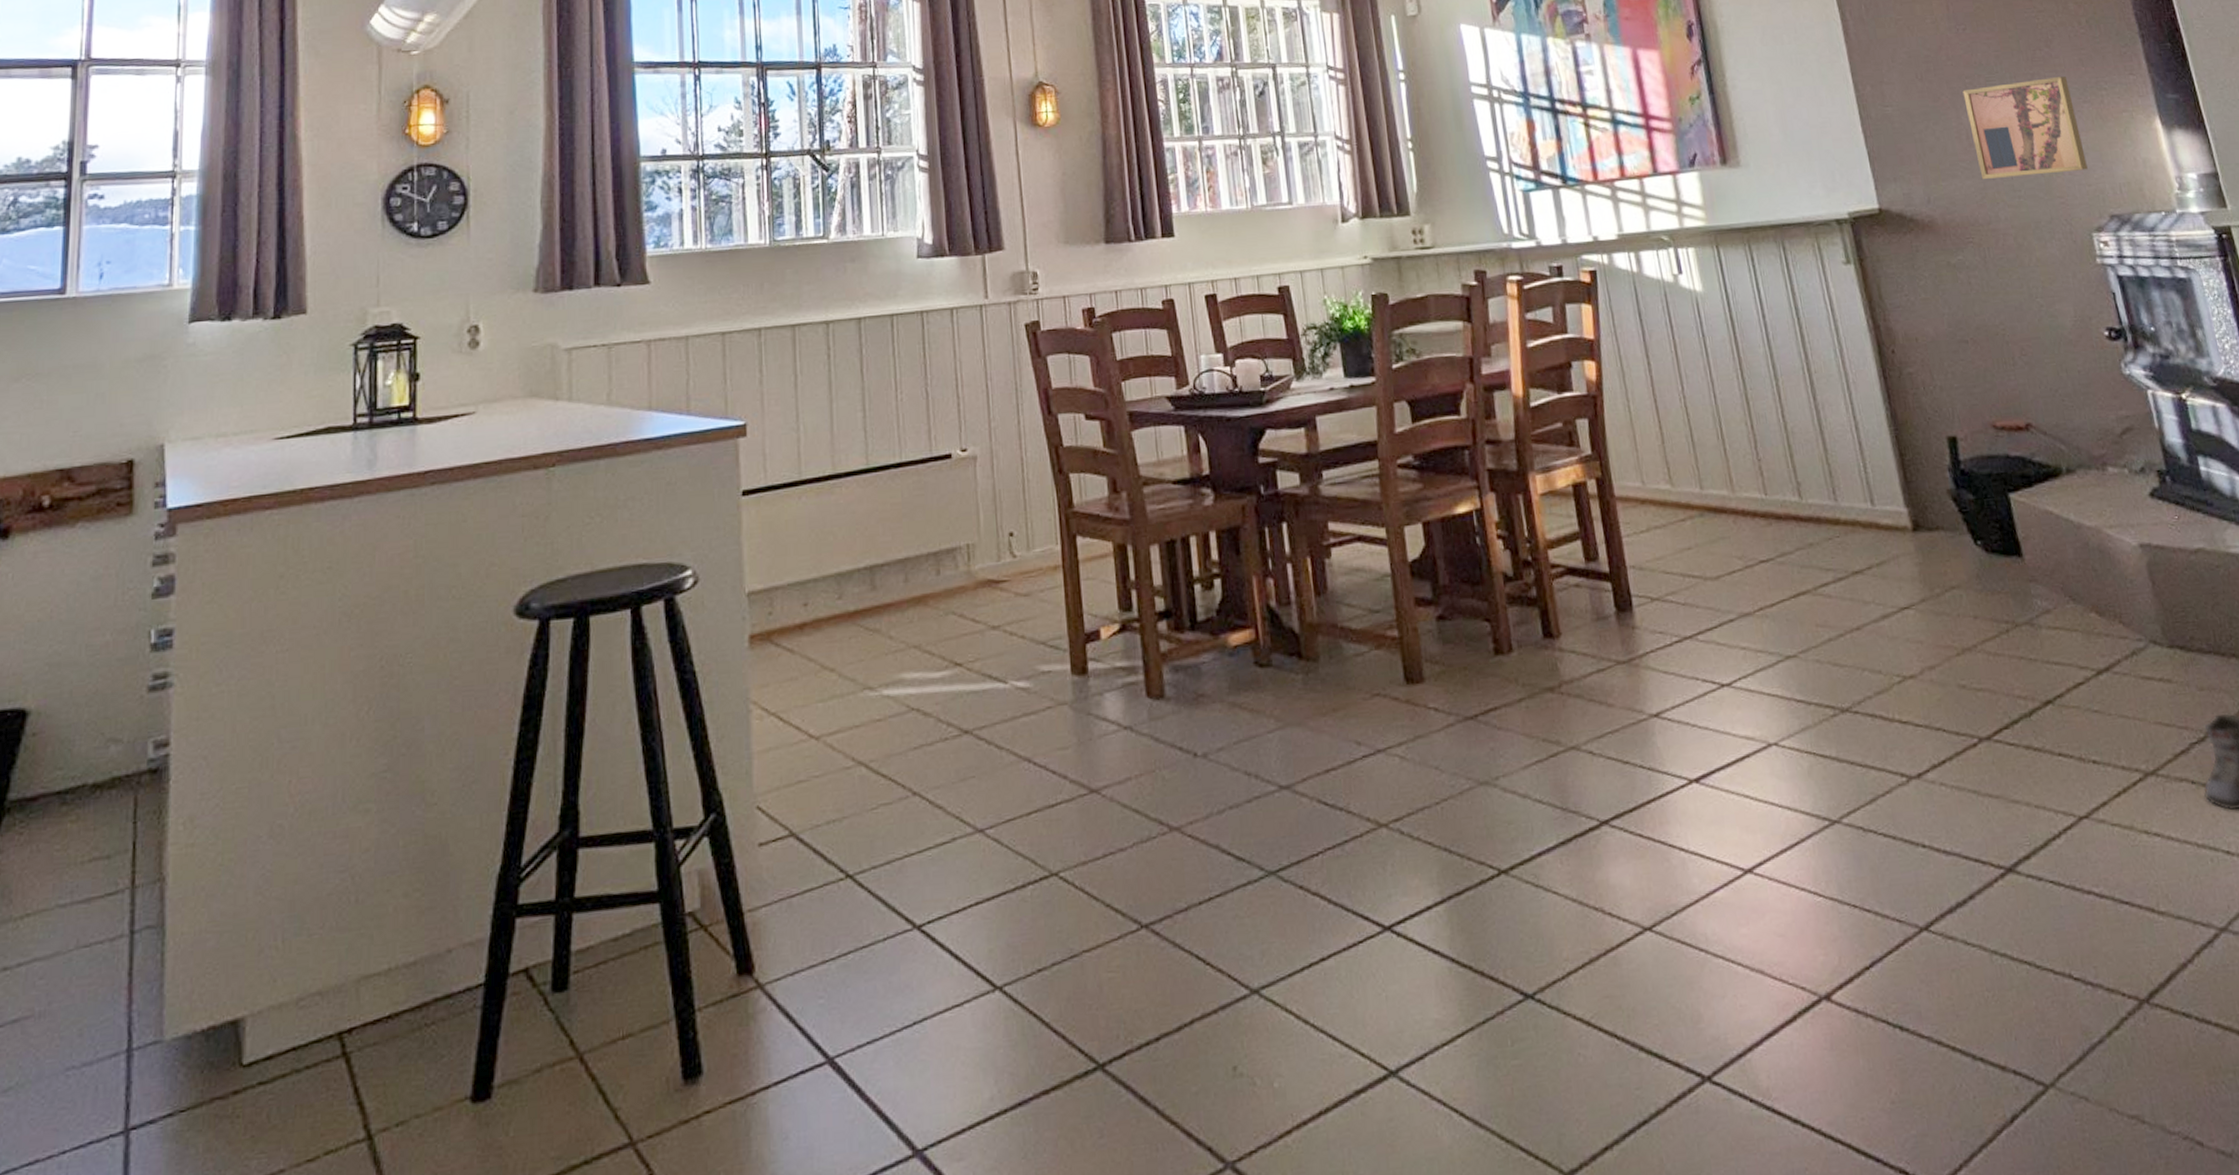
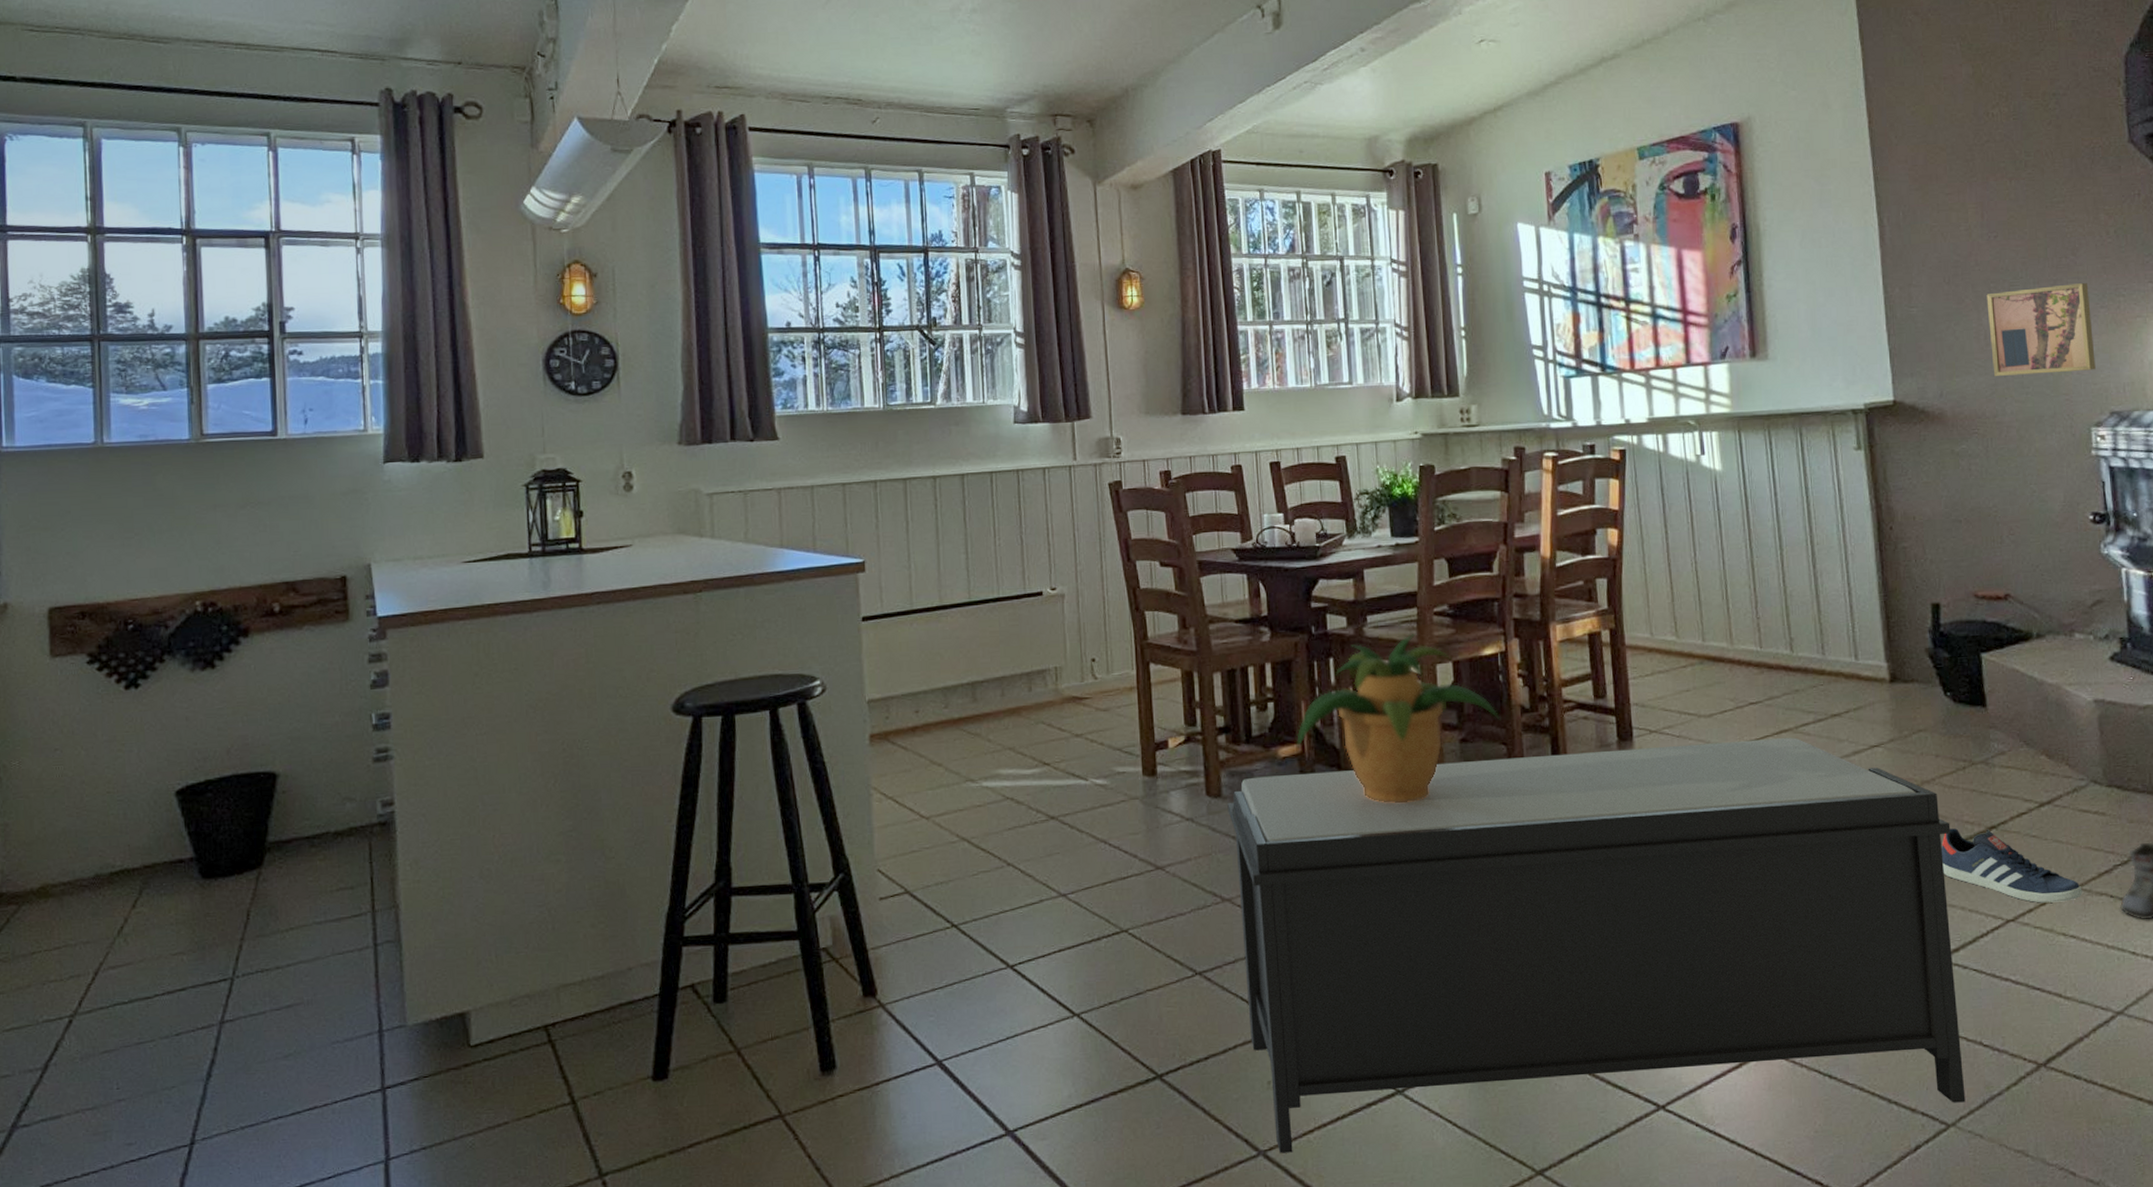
bench: none [1172,601,2062,1165] -> present [1227,737,1966,1154]
potted plant: none [1249,491,1482,698] -> present [1296,634,1501,803]
sneaker: none [1993,704,2160,794] -> present [1941,828,2082,903]

